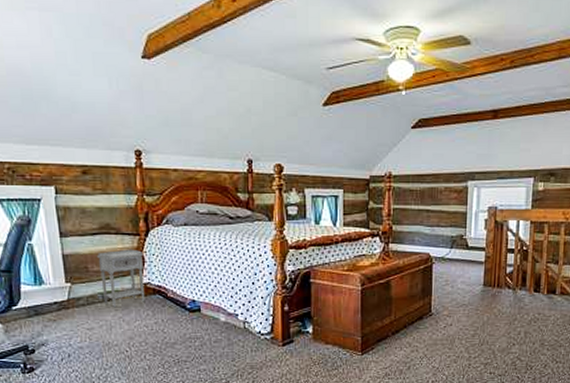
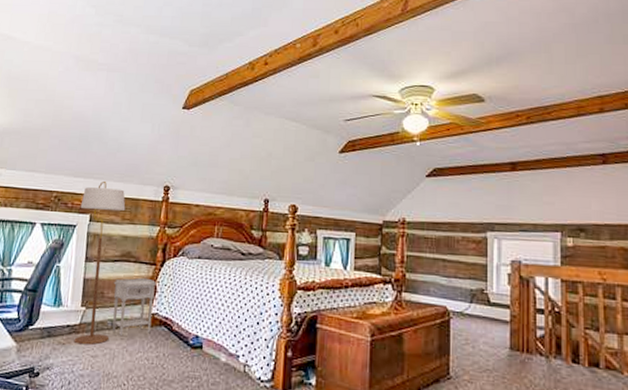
floor lamp: none [41,148,103,319] -> present [73,181,126,345]

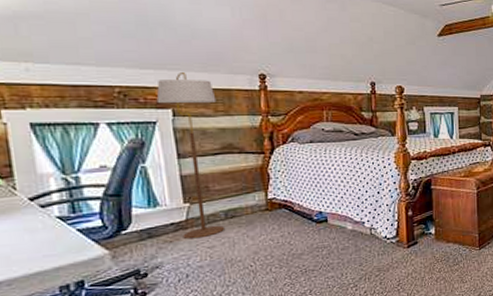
nightstand: present [112,277,157,337] -> none [218,166,271,225]

